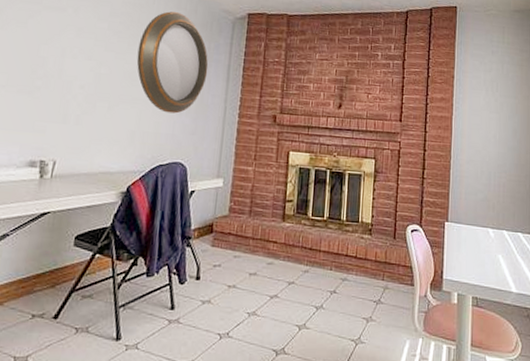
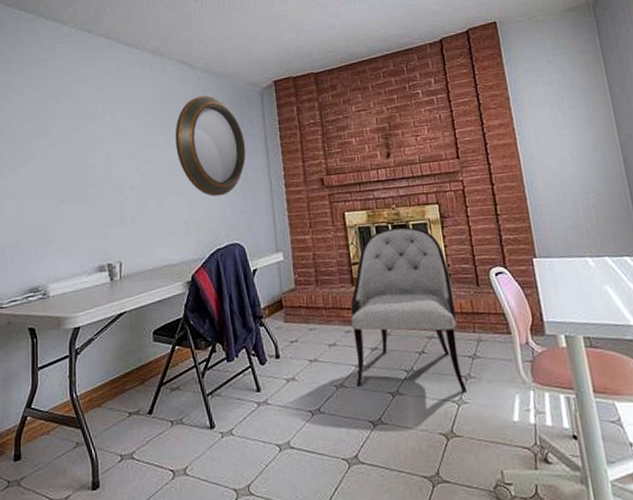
armchair: none [268,173,373,333] -> present [350,227,468,393]

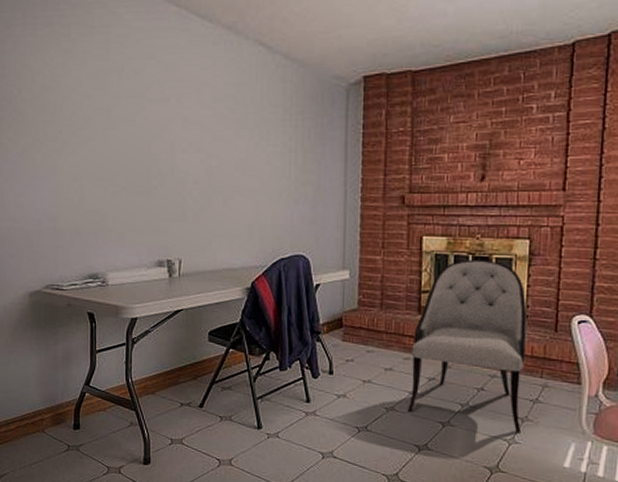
home mirror: present [175,95,246,197] -> none [246,87,323,203]

